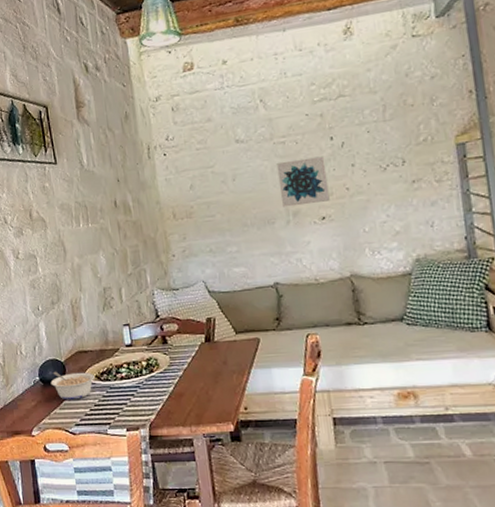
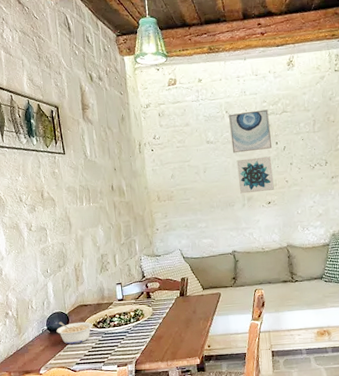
wall art: none [264,94,326,154] -> present [229,109,273,153]

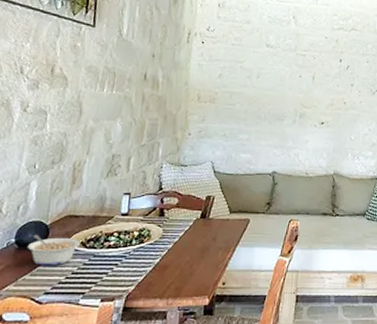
wall art: present [229,109,273,153] -> none [292,20,338,65]
wall art: present [236,156,274,194] -> none [293,70,333,110]

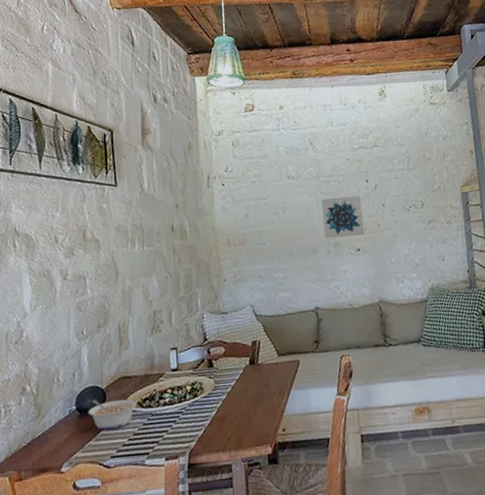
wall art: none [293,70,333,110] -> present [321,195,364,239]

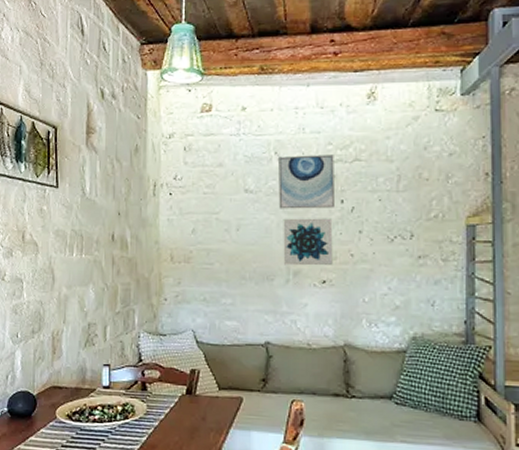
legume: present [88,399,136,430] -> none [18,404,66,437]
wall art: none [313,143,362,191] -> present [278,154,336,209]

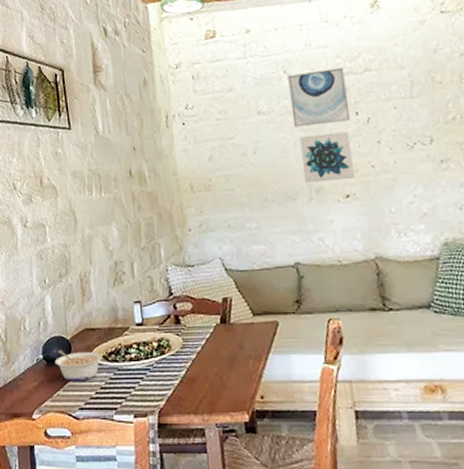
legume: none [18,404,66,437] -> present [54,349,102,381]

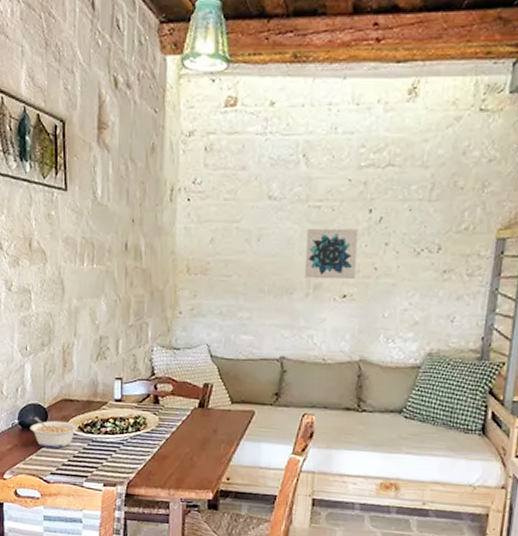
wall art: present [288,67,351,128] -> none [303,158,366,219]

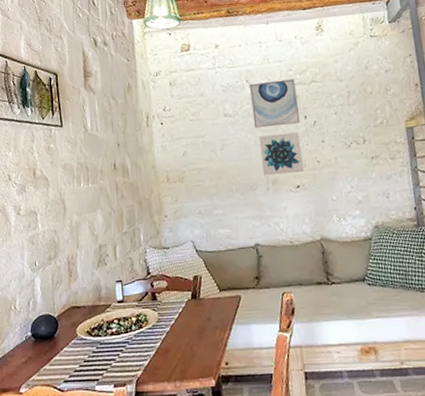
legume: present [30,416,78,448] -> none [42,326,86,356]
wall art: none [303,158,366,219] -> present [250,79,301,128]

